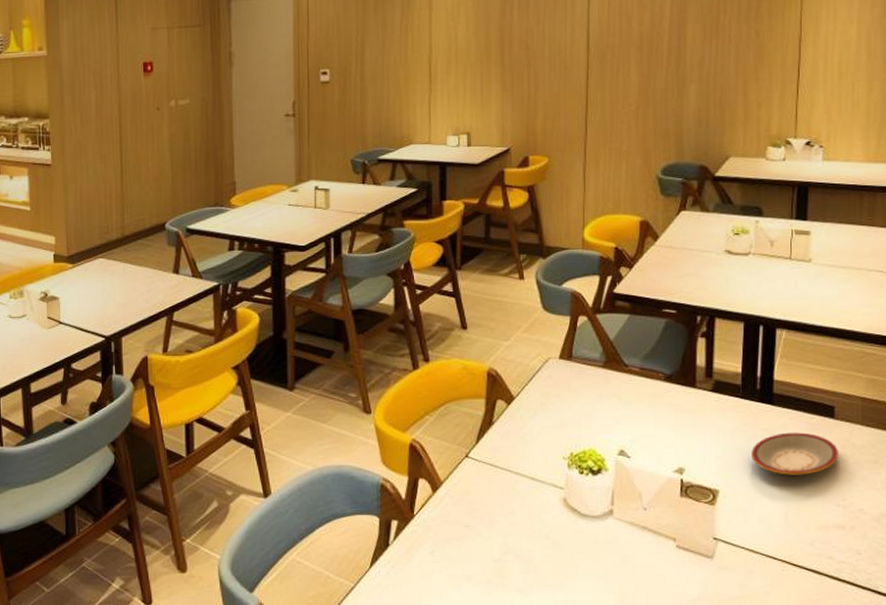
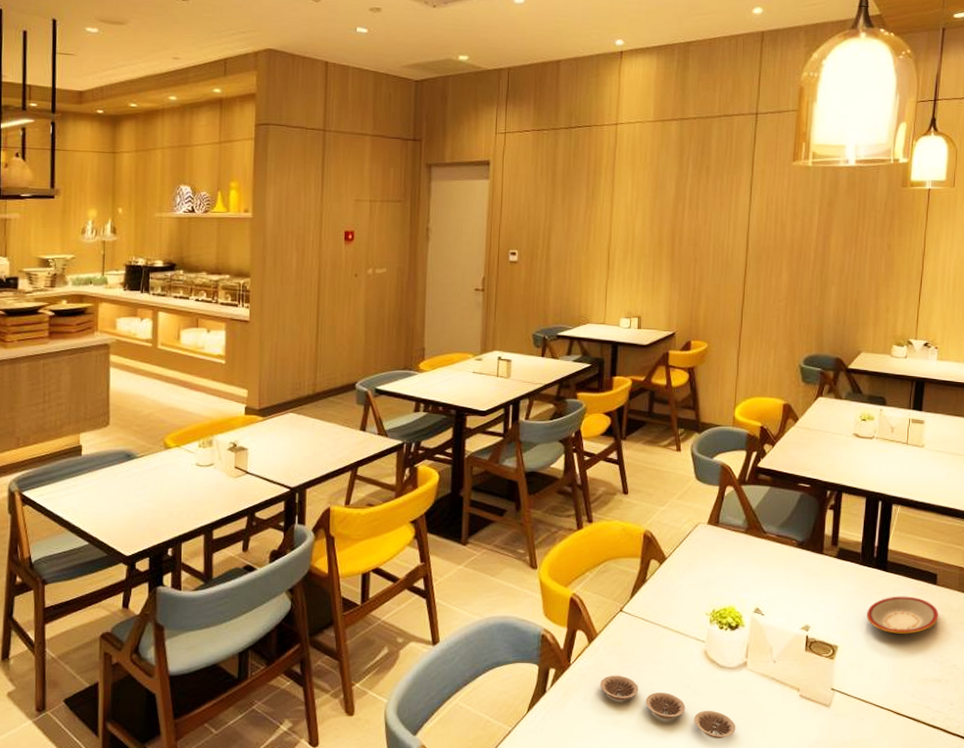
plate: none [447,526,604,594] -> present [599,675,736,738]

